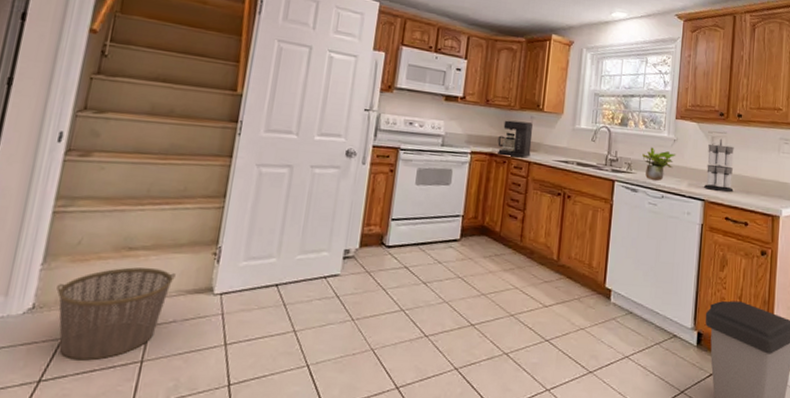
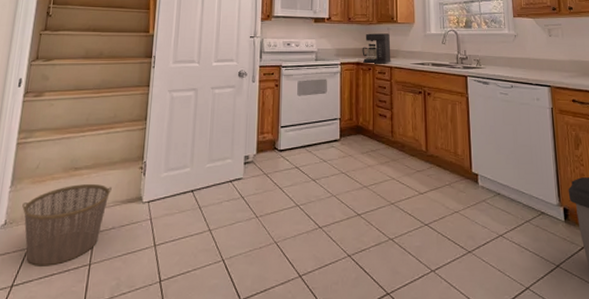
potted plant: present [642,147,677,182] -> none [488,44,519,73]
spice rack: present [704,138,734,193] -> none [546,30,576,78]

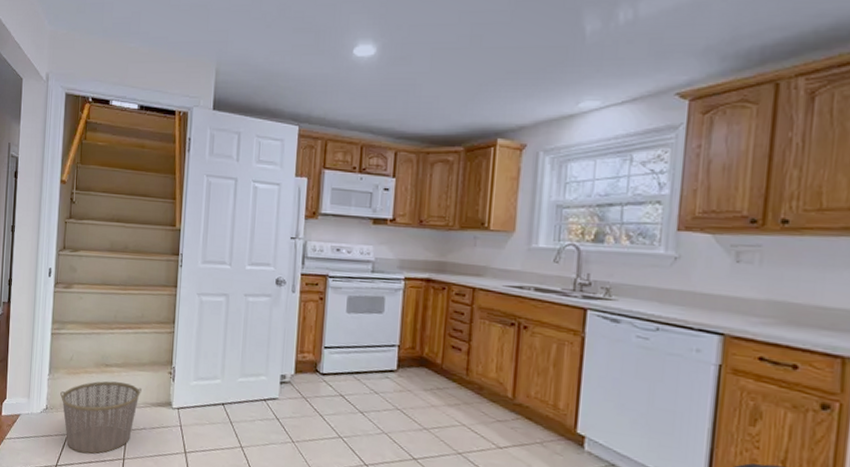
coffee maker: present [362,33,391,64] -> none [435,242,477,284]

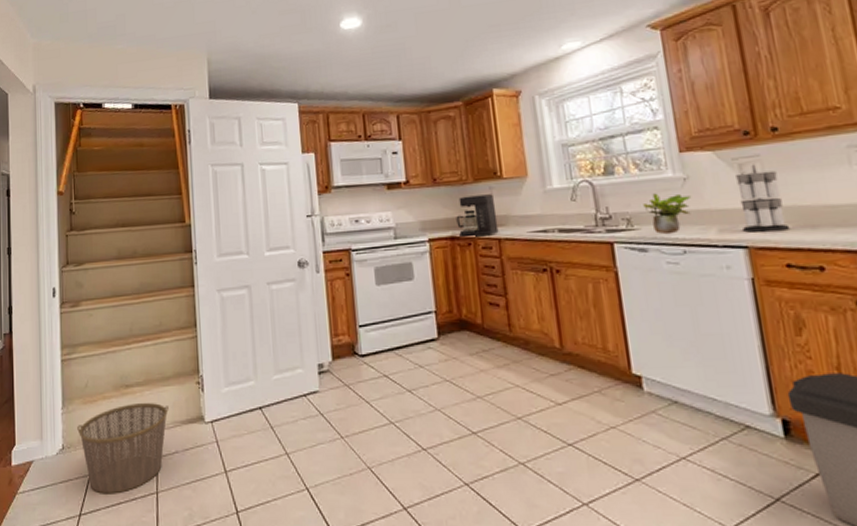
coffee maker: none [435,242,477,284] -> present [456,194,499,237]
potted plant: none [626,267,679,310] -> present [643,193,692,235]
spice rack: none [724,254,775,325] -> present [736,164,791,233]

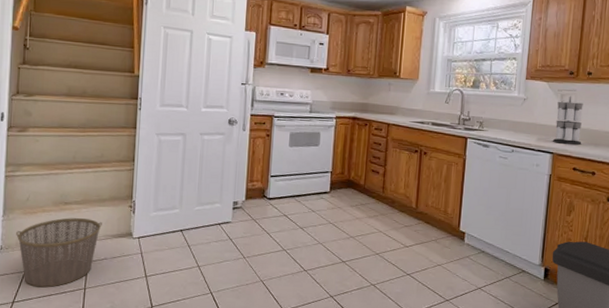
coffee maker: present [456,194,499,237] -> none [359,87,391,121]
potted plant: present [643,193,692,235] -> none [493,106,526,137]

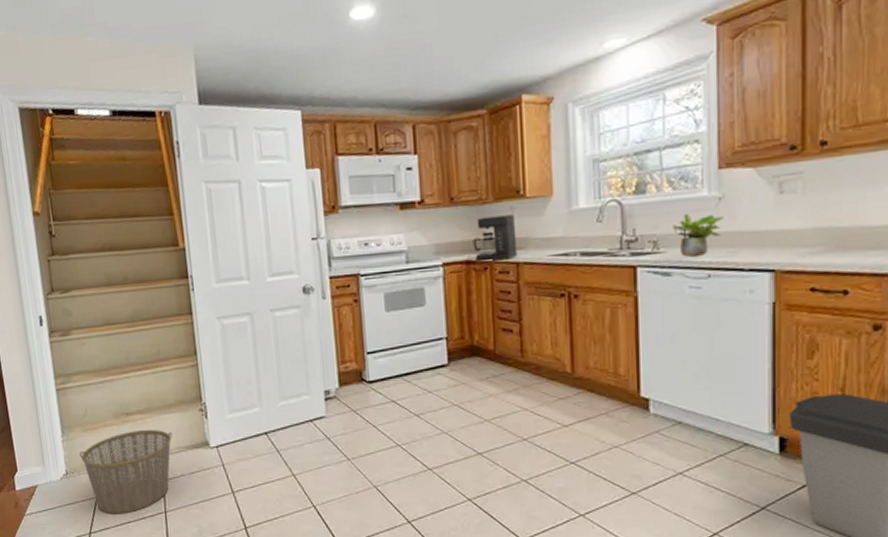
coffee maker: none [359,87,391,121] -> present [473,215,518,261]
potted plant: none [493,106,526,137] -> present [673,214,725,258]
spice rack: present [553,96,583,146] -> none [773,182,821,256]

